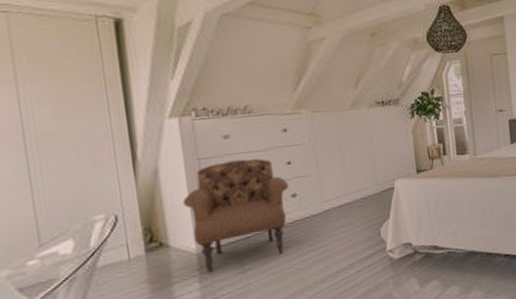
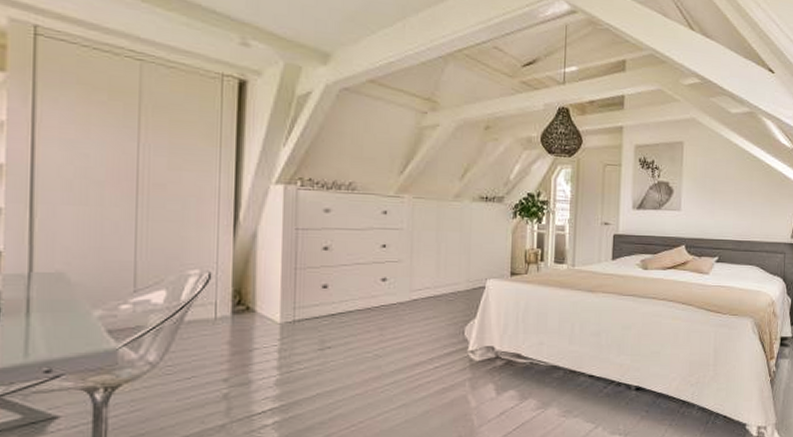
armchair: present [182,158,289,273] -> none [274,235,380,345]

